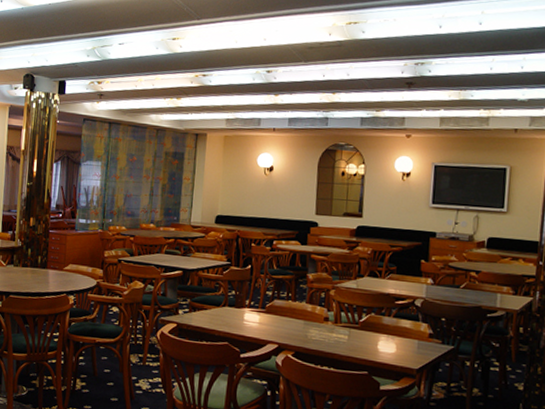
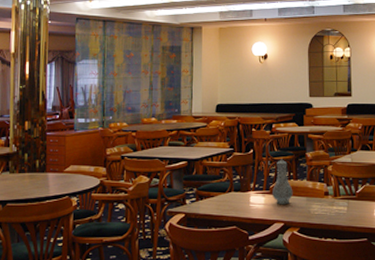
vase: none [268,278,290,326] -> present [272,159,293,205]

